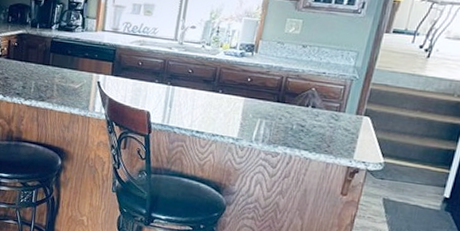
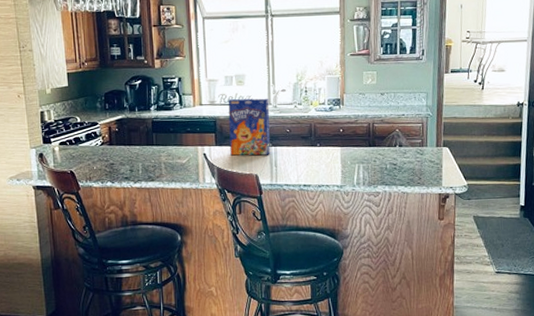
cereal box: none [125,28,176,94] -> present [228,98,271,156]

